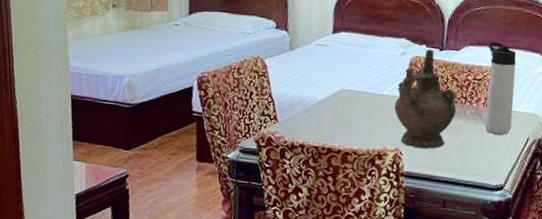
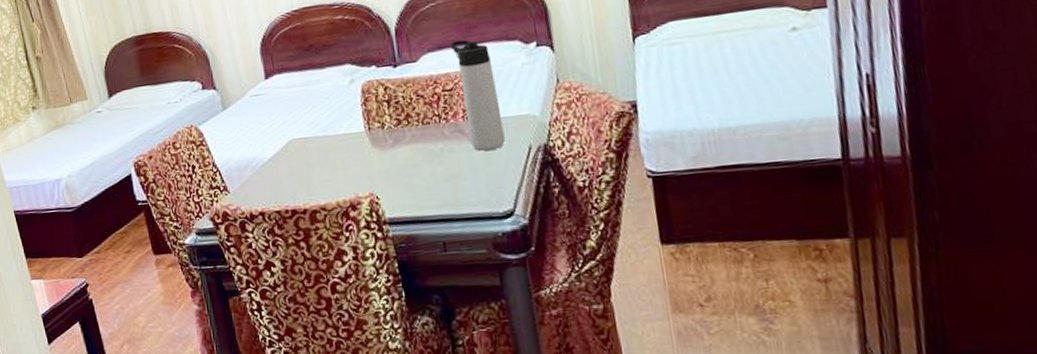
ceremonial vessel: present [394,49,457,149] -> none [354,68,432,188]

